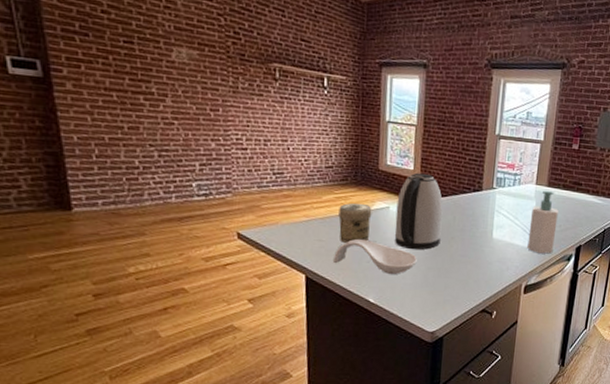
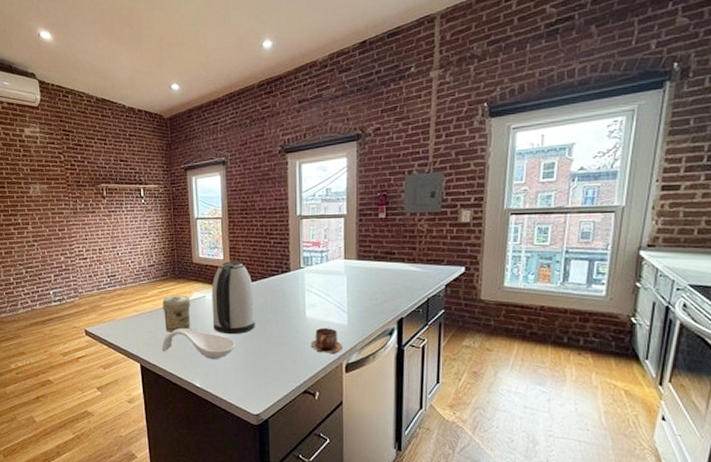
cup: none [493,250,524,276] -> present [310,328,343,355]
soap bottle: present [527,190,559,254] -> none [343,263,373,330]

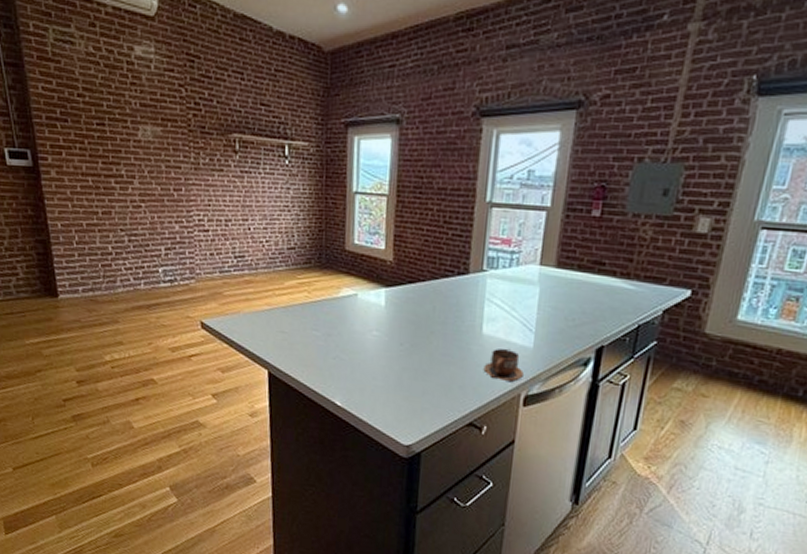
spoon rest: present [162,327,235,359] -> none [297,330,390,374]
jar: present [163,295,191,332] -> none [302,289,338,336]
kettle: present [211,261,255,335] -> none [363,252,421,347]

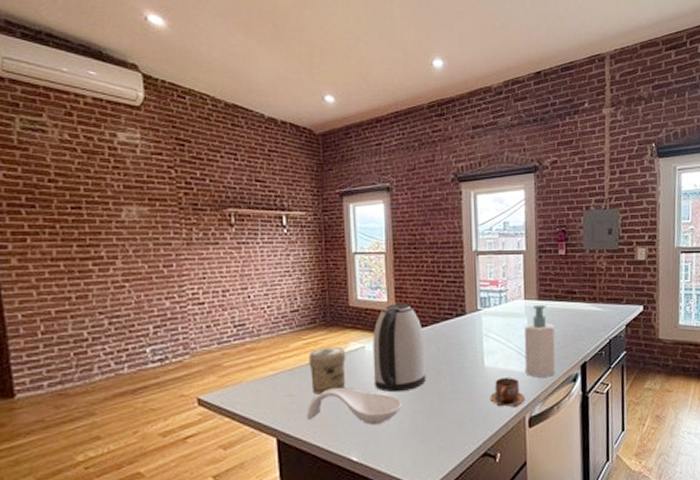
spoon rest: none [297,330,390,374] -> present [308,387,402,425]
jar: none [302,289,338,336] -> present [309,346,346,395]
kettle: none [363,252,421,347] -> present [372,303,426,393]
soap bottle: none [528,272,571,356] -> present [524,304,555,378]

